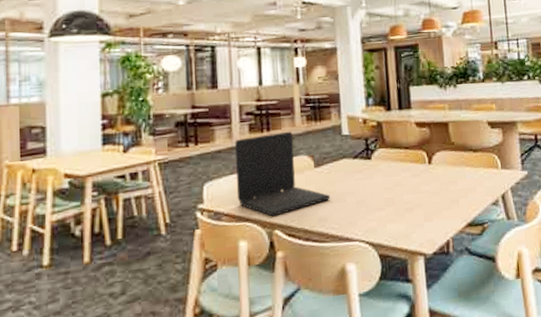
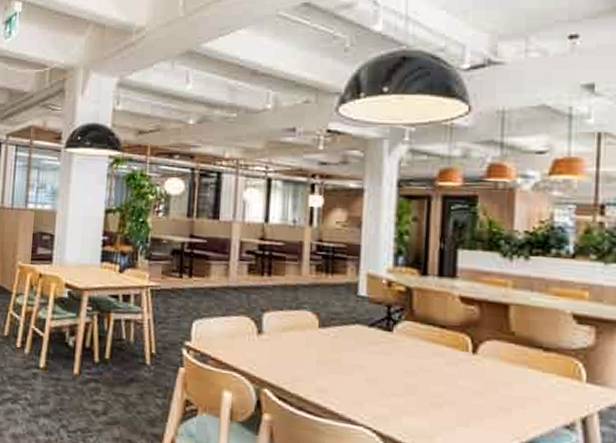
laptop: present [235,131,330,217] -> none [226,278,333,374]

